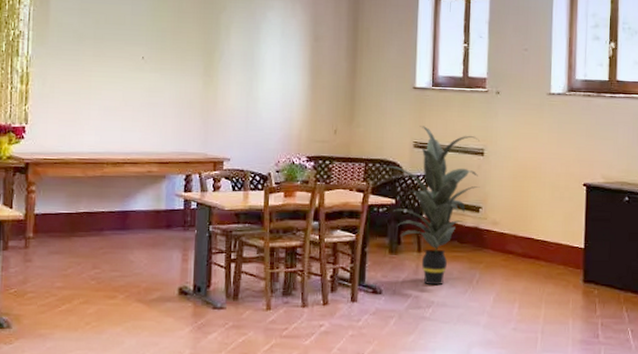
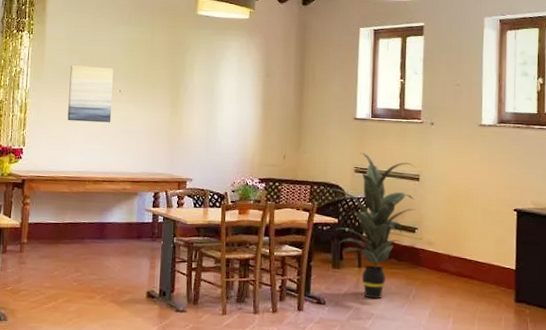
wall art: none [79,27,135,95] -> present [67,65,114,123]

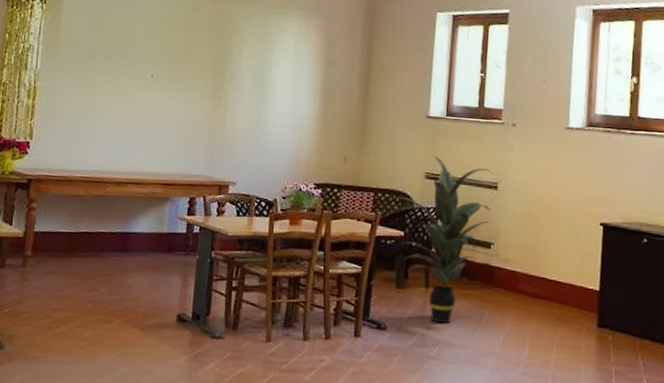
wall art: present [67,65,114,123] -> none [86,43,145,114]

